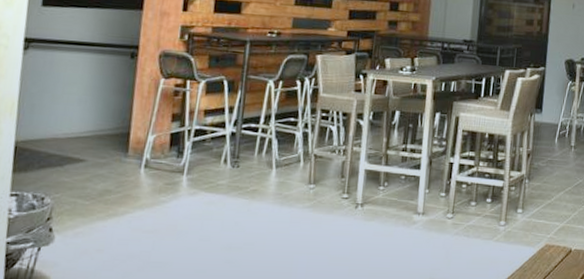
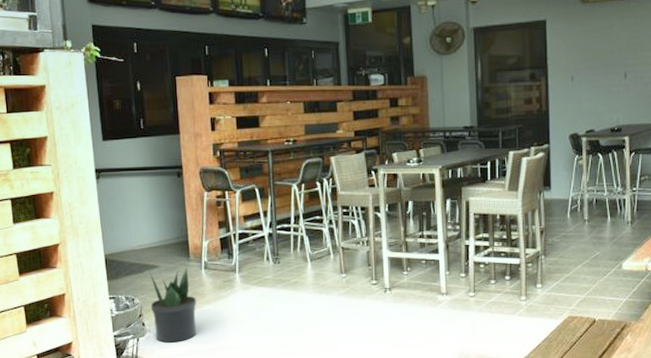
planter: none [64,164,127,255] -> present [149,268,197,343]

